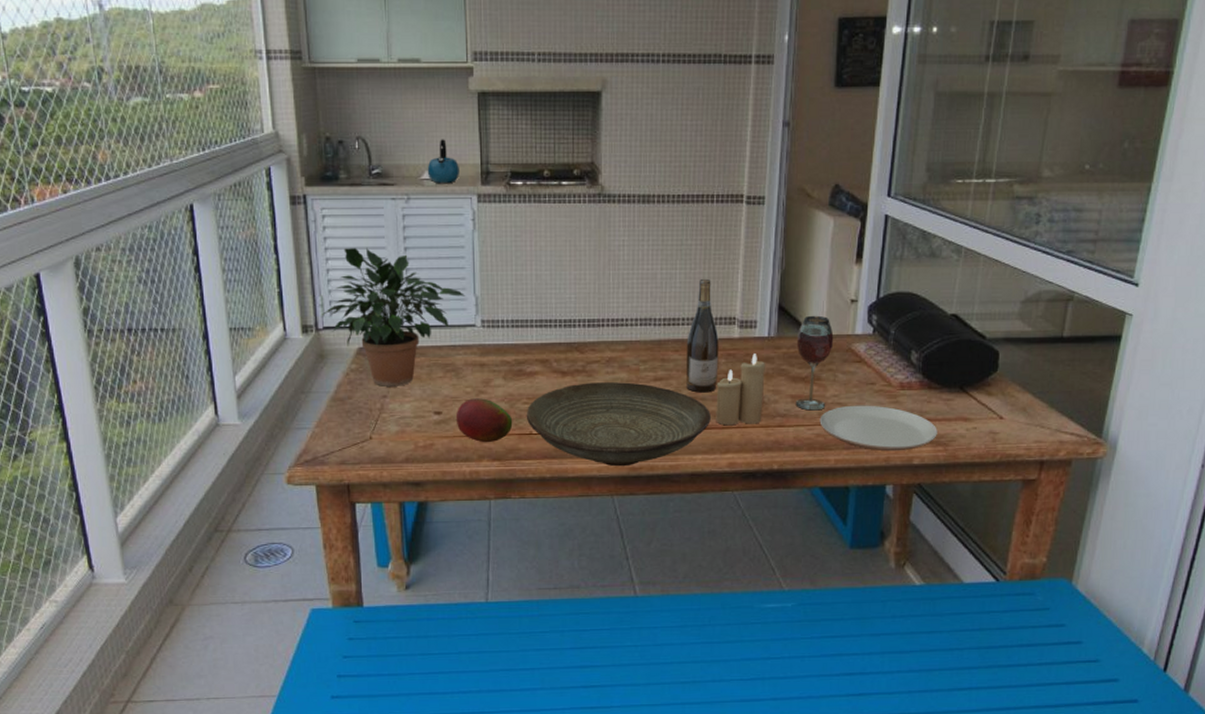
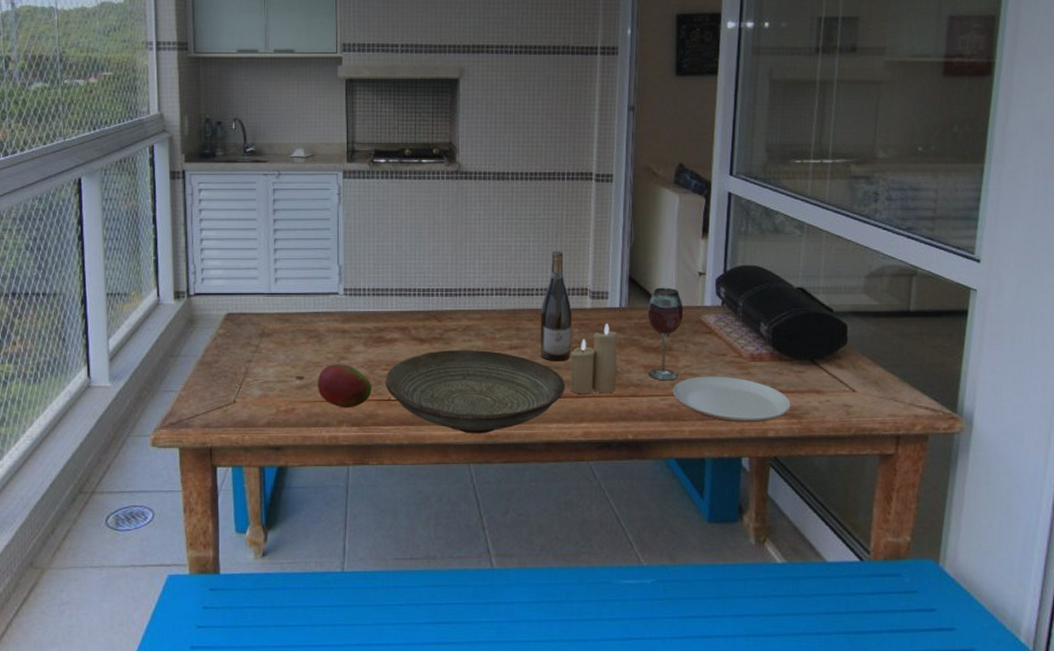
potted plant: present [322,248,466,386] -> none [194,219,330,351]
kettle: present [427,139,459,184] -> none [297,121,327,161]

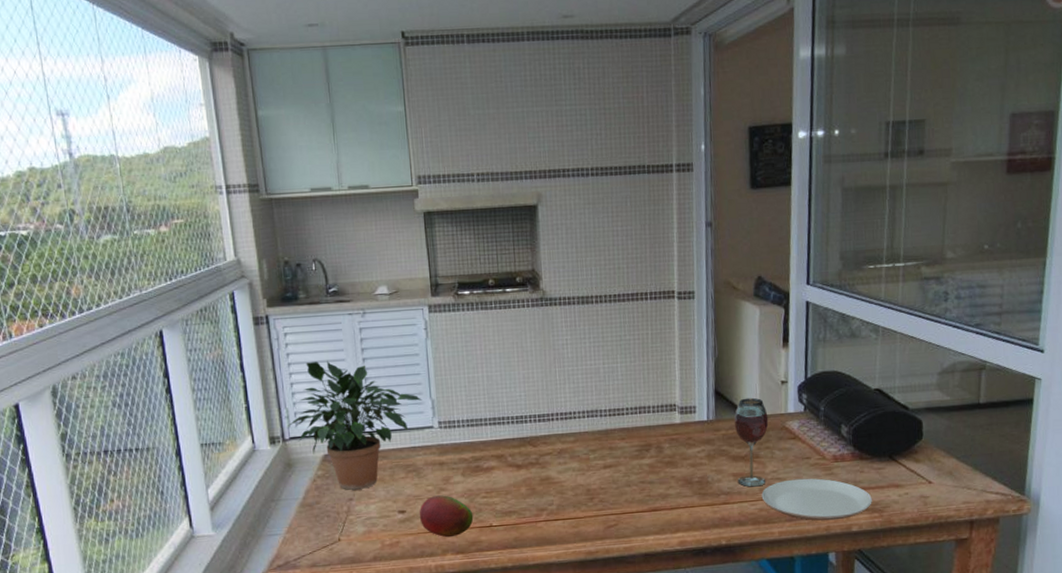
potted plant: none [194,219,330,351] -> present [288,361,423,490]
decorative bowl: present [385,350,565,434] -> none [485,471,660,552]
wine bottle: present [540,251,572,362] -> none [631,369,664,477]
candle: present [570,324,618,395] -> none [662,437,708,506]

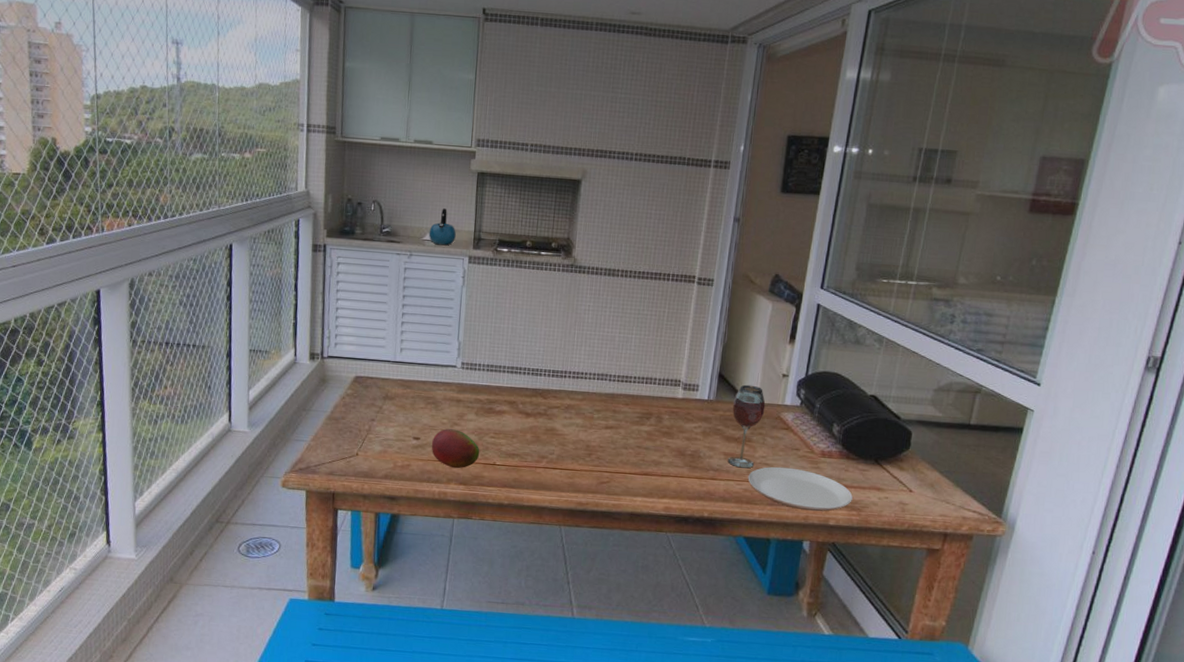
potted plant: present [288,361,423,490] -> none [328,291,451,412]
kettle: none [380,256,411,298] -> present [429,208,456,246]

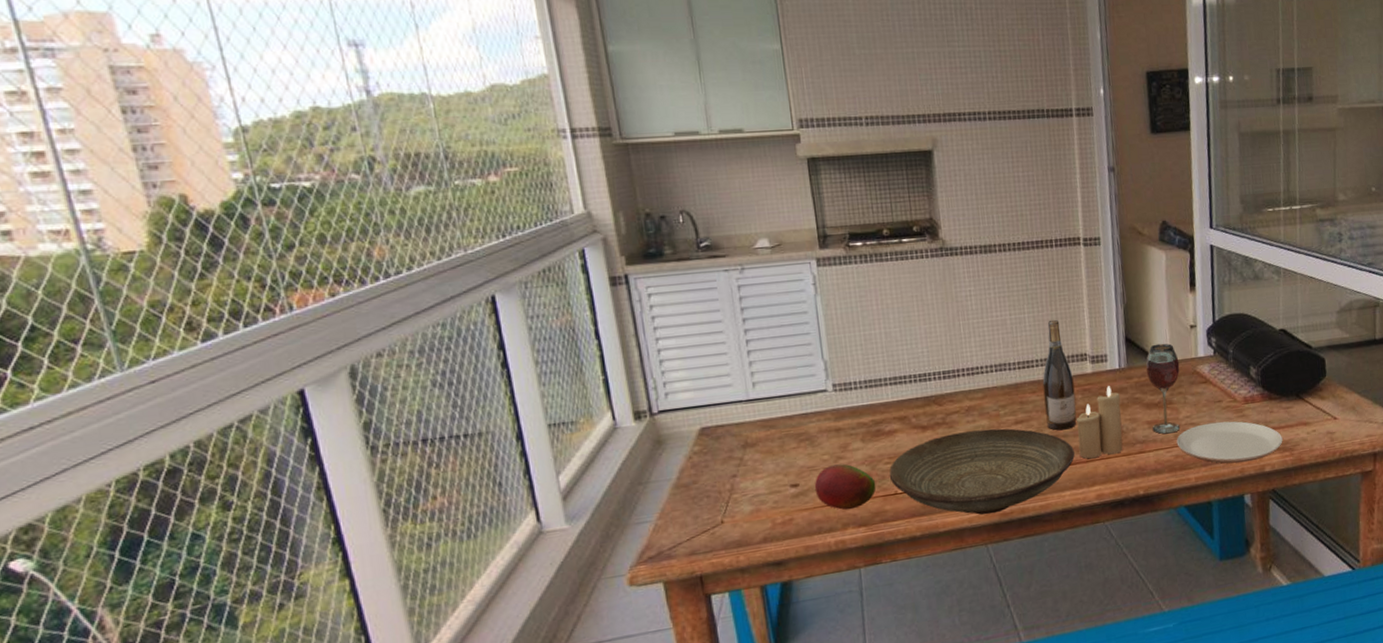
kettle: present [429,208,456,246] -> none [760,206,795,251]
decorative bowl: none [491,424,652,501] -> present [889,428,1075,515]
wine bottle: none [633,344,665,443] -> present [1042,319,1077,431]
candle: none [656,413,703,475] -> present [1075,386,1123,459]

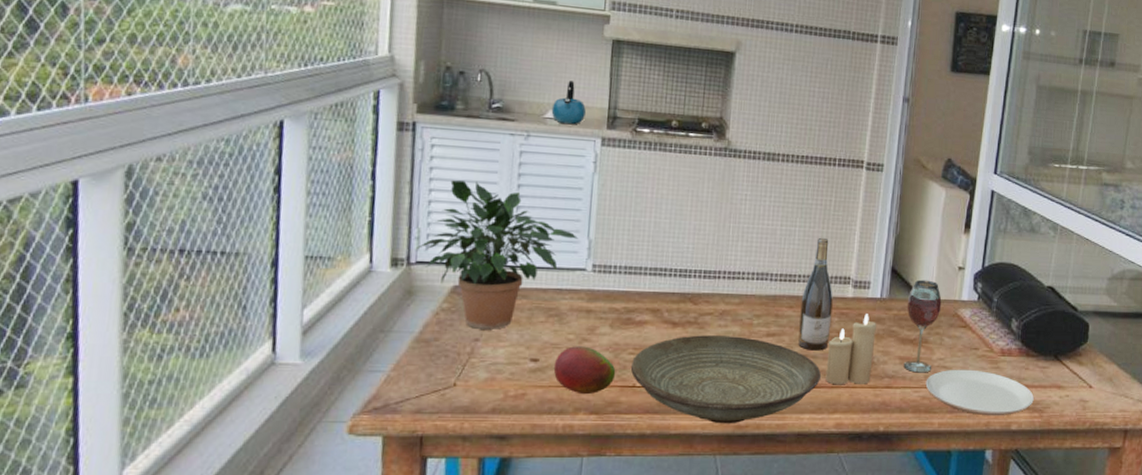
potted plant: none [656,323,814,466] -> present [416,180,579,330]
kettle: none [760,206,795,251] -> present [551,80,586,125]

